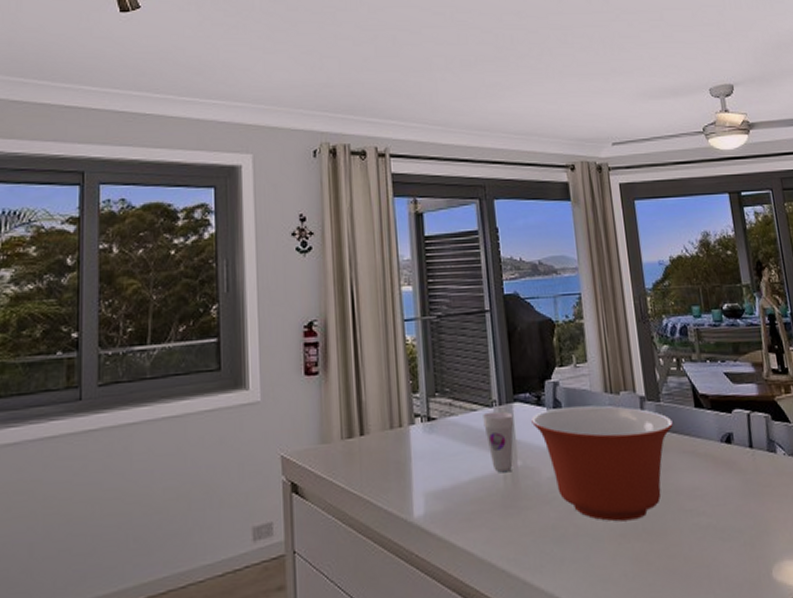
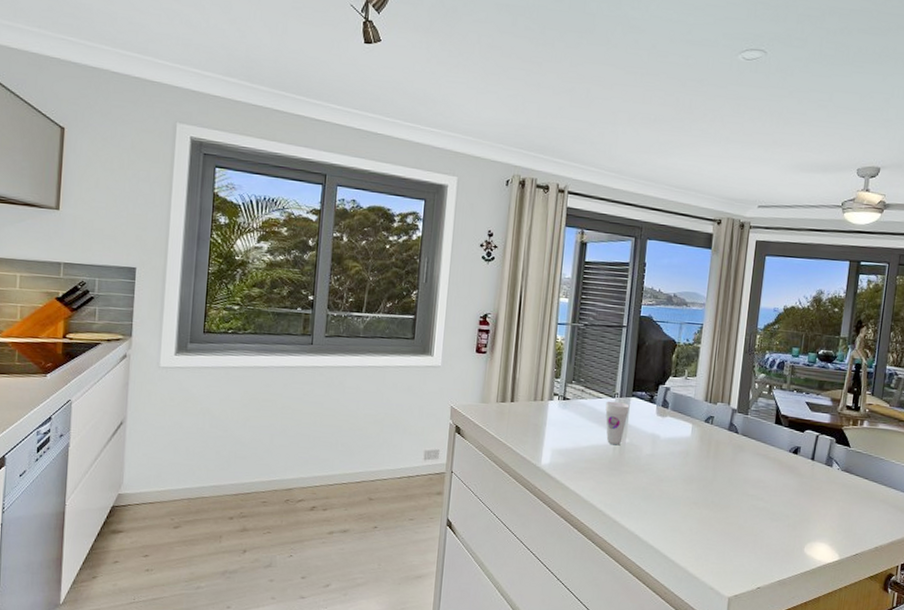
mixing bowl: present [531,405,673,522] -> none [643,406,754,495]

